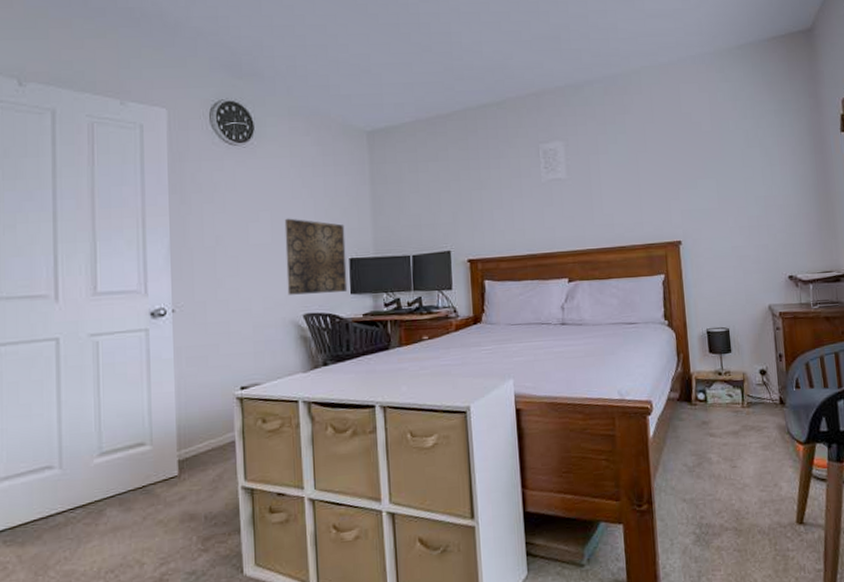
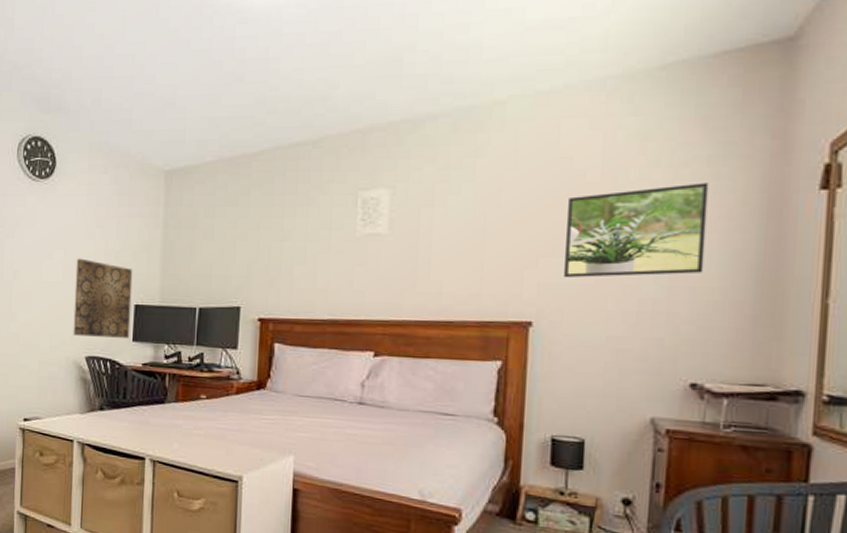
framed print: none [692,129,784,205] -> present [563,183,709,278]

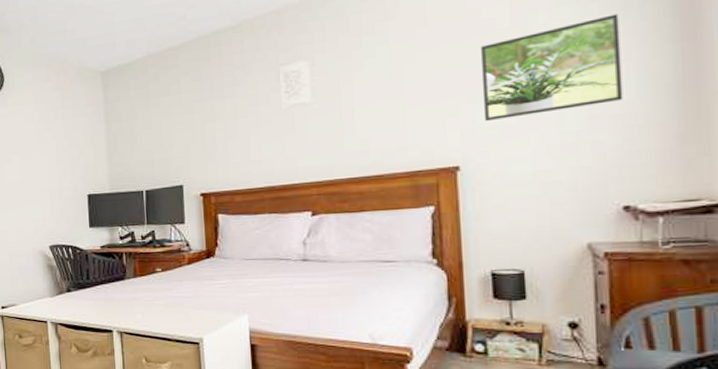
wall art: present [73,258,133,338] -> none [31,159,87,228]

